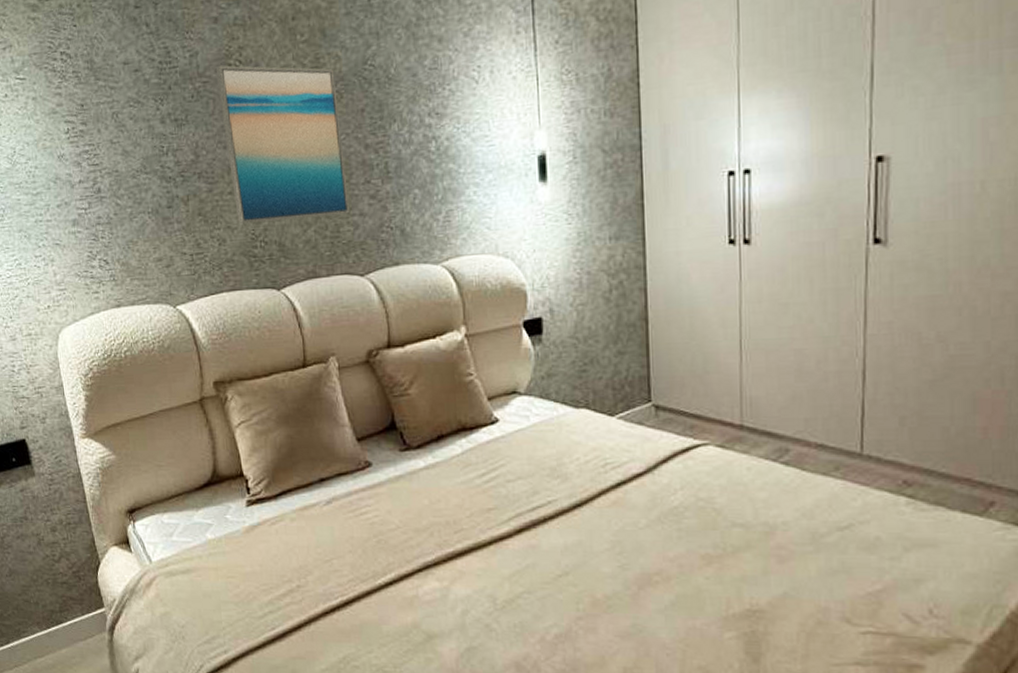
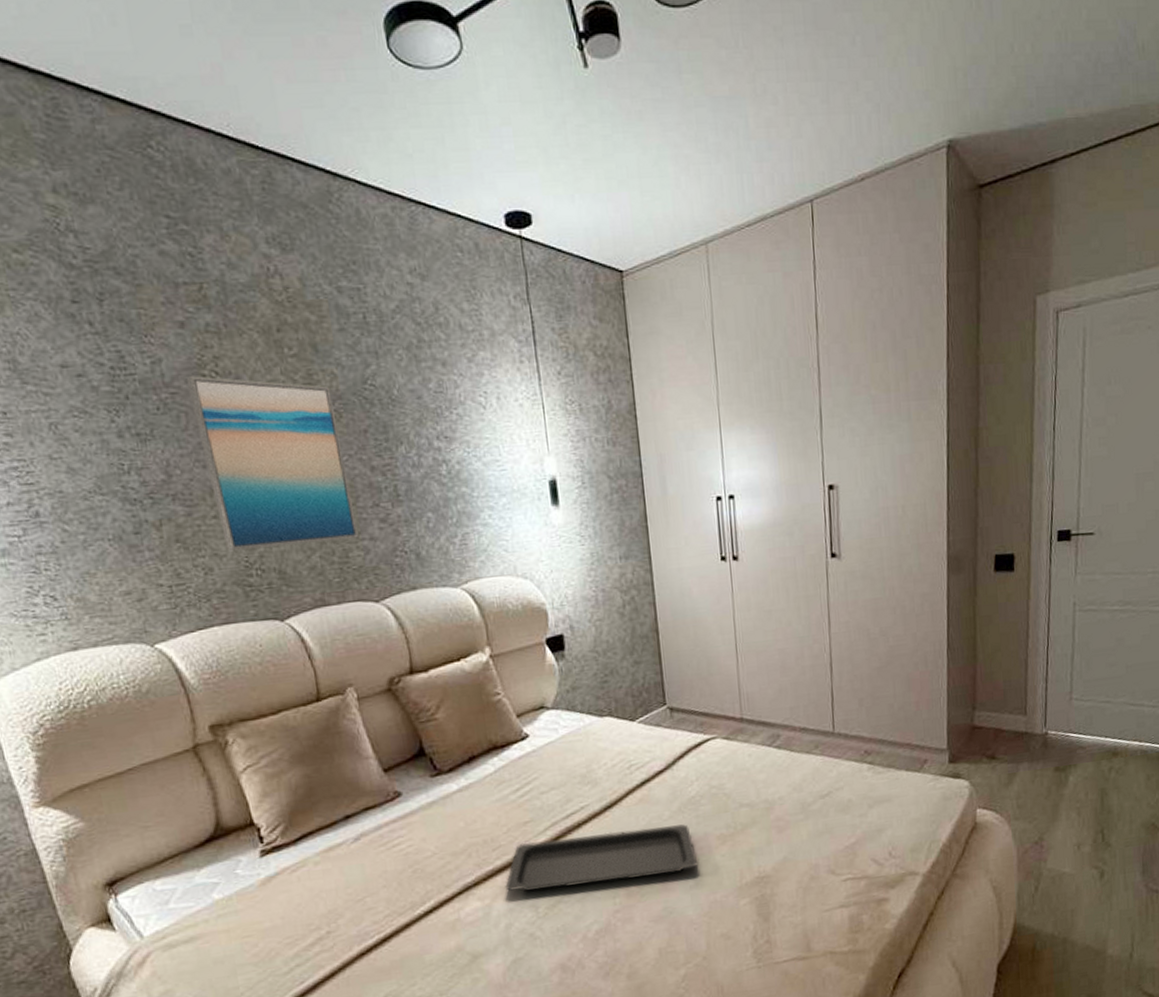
serving tray: none [464,529,677,589] -> present [505,824,698,893]

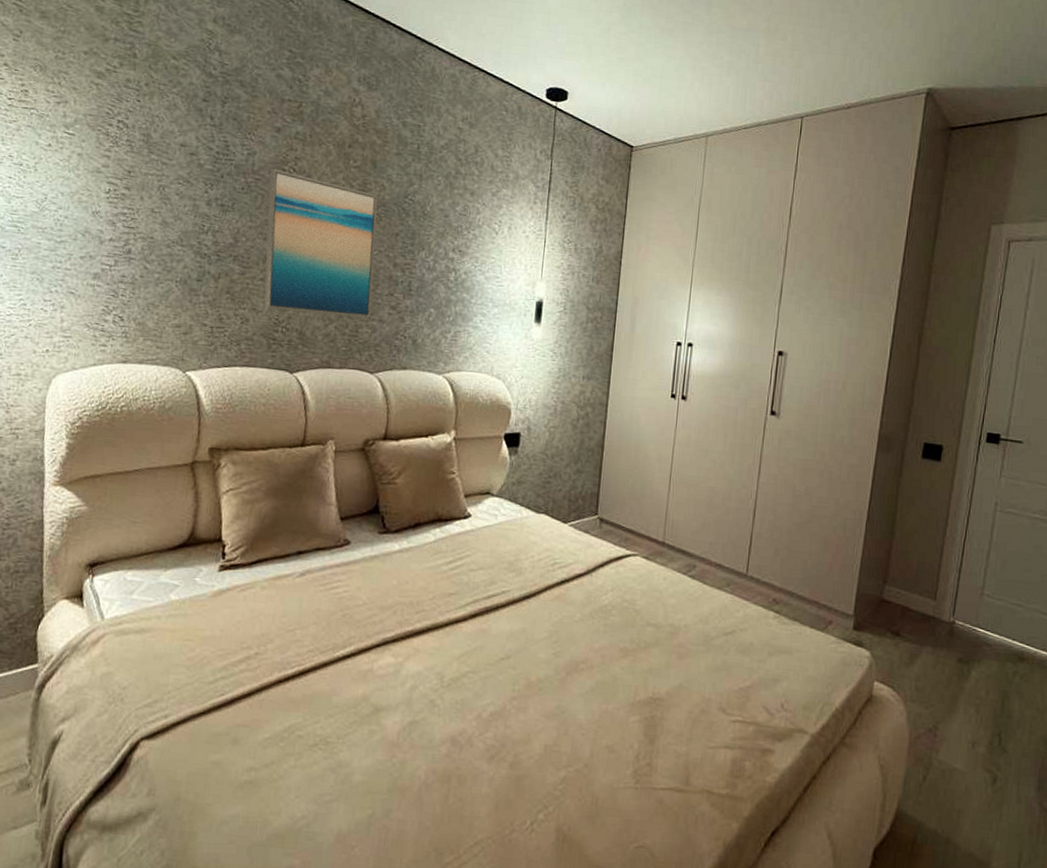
serving tray: present [505,824,698,893] -> none [419,612,598,675]

